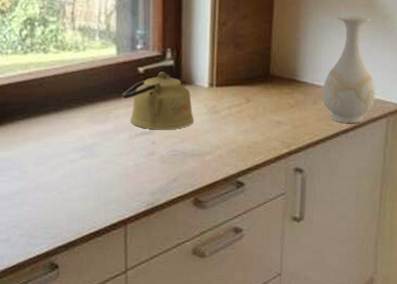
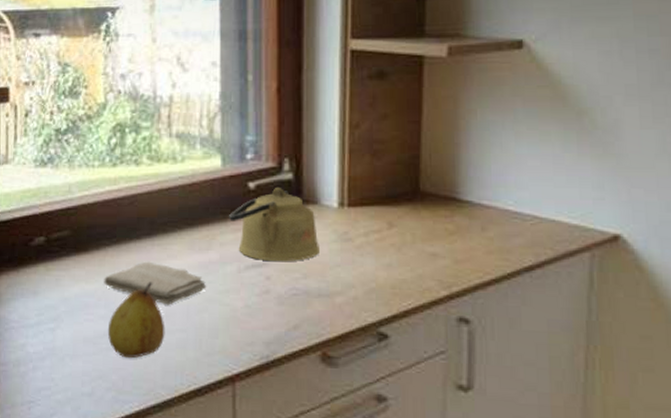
washcloth: none [17,132,104,167] -> present [104,261,207,305]
fruit: none [20,148,70,210] -> present [107,282,165,359]
vase: present [322,15,376,123] -> none [493,111,572,257]

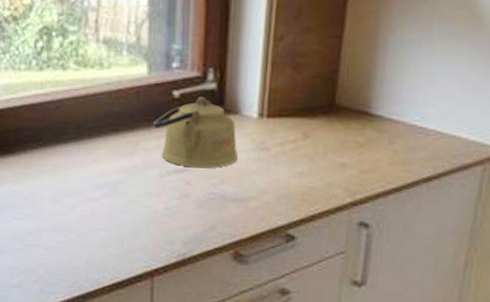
washcloth: present [104,261,207,305] -> none [31,164,130,206]
fruit: present [107,282,165,359] -> none [34,184,90,255]

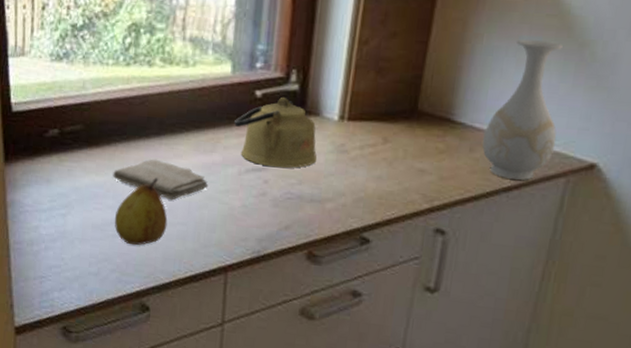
washcloth: none [31,164,130,206] -> present [113,159,209,201]
fruit: none [34,184,90,255] -> present [114,178,168,246]
vase: none [400,30,474,170] -> present [482,39,564,180]

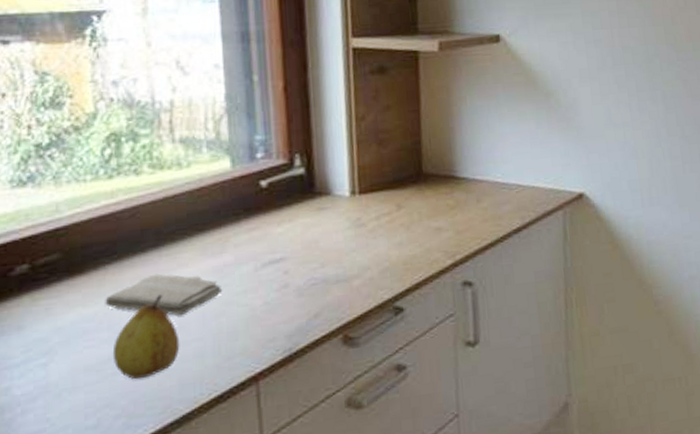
kettle: present [234,98,317,169] -> none [242,183,335,256]
vase: present [482,39,564,180] -> none [485,95,548,221]

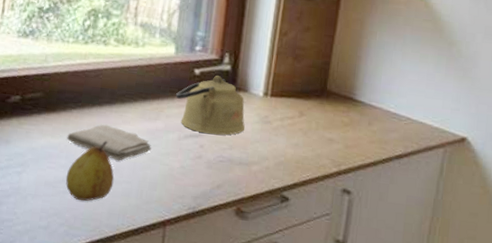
kettle: none [242,183,335,256] -> present [176,76,245,135]

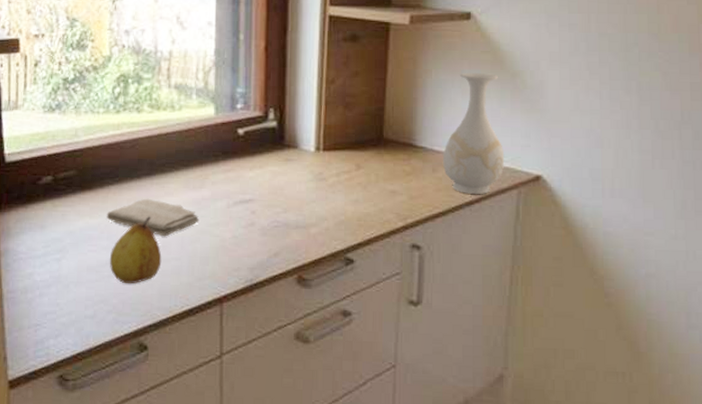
kettle: present [176,76,245,135] -> none [220,134,298,199]
vase: none [378,37,437,150] -> present [442,72,505,194]

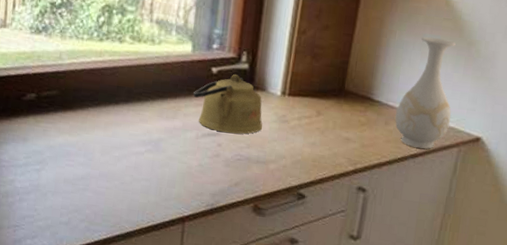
washcloth: present [106,198,200,237] -> none [84,122,170,159]
fruit: present [109,216,162,284] -> none [84,139,133,198]
kettle: none [220,134,298,199] -> present [193,74,263,134]

